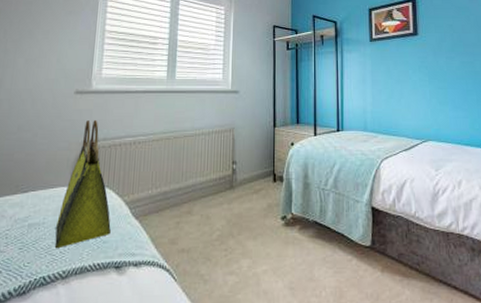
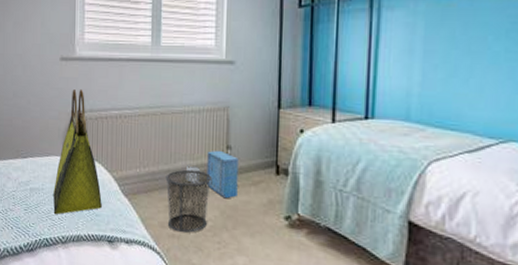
waste bin: none [177,186,219,247] -> present [165,169,211,234]
storage bin: none [195,165,243,208] -> present [185,150,239,199]

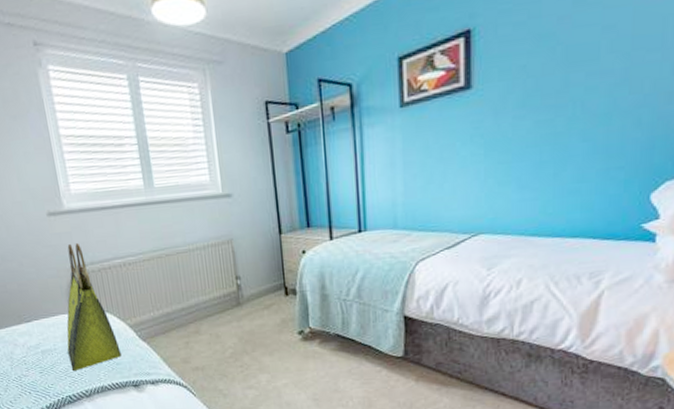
waste bin: present [165,169,211,234] -> none [181,304,228,365]
storage bin: present [185,150,239,199] -> none [199,281,252,326]

